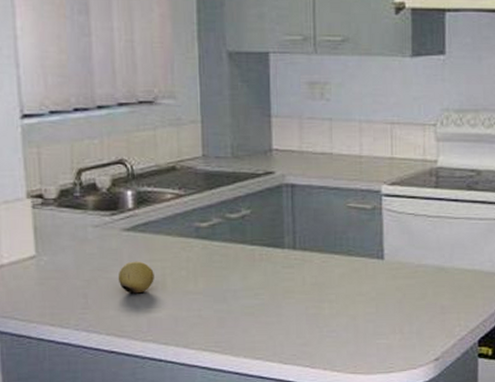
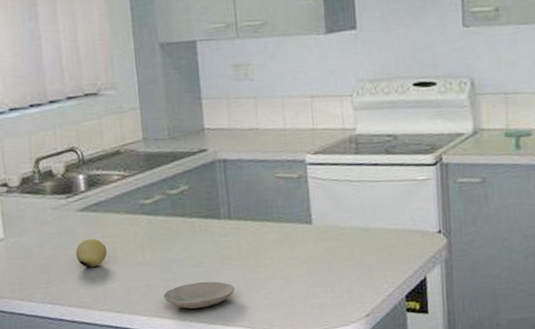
plate: none [215,315,296,344] -> present [163,281,235,309]

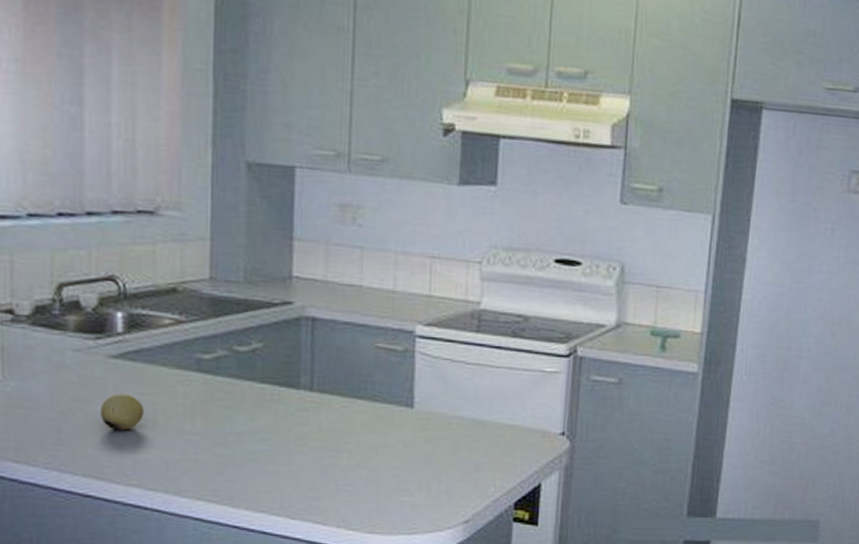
plate: present [163,281,235,309] -> none [213,462,308,494]

